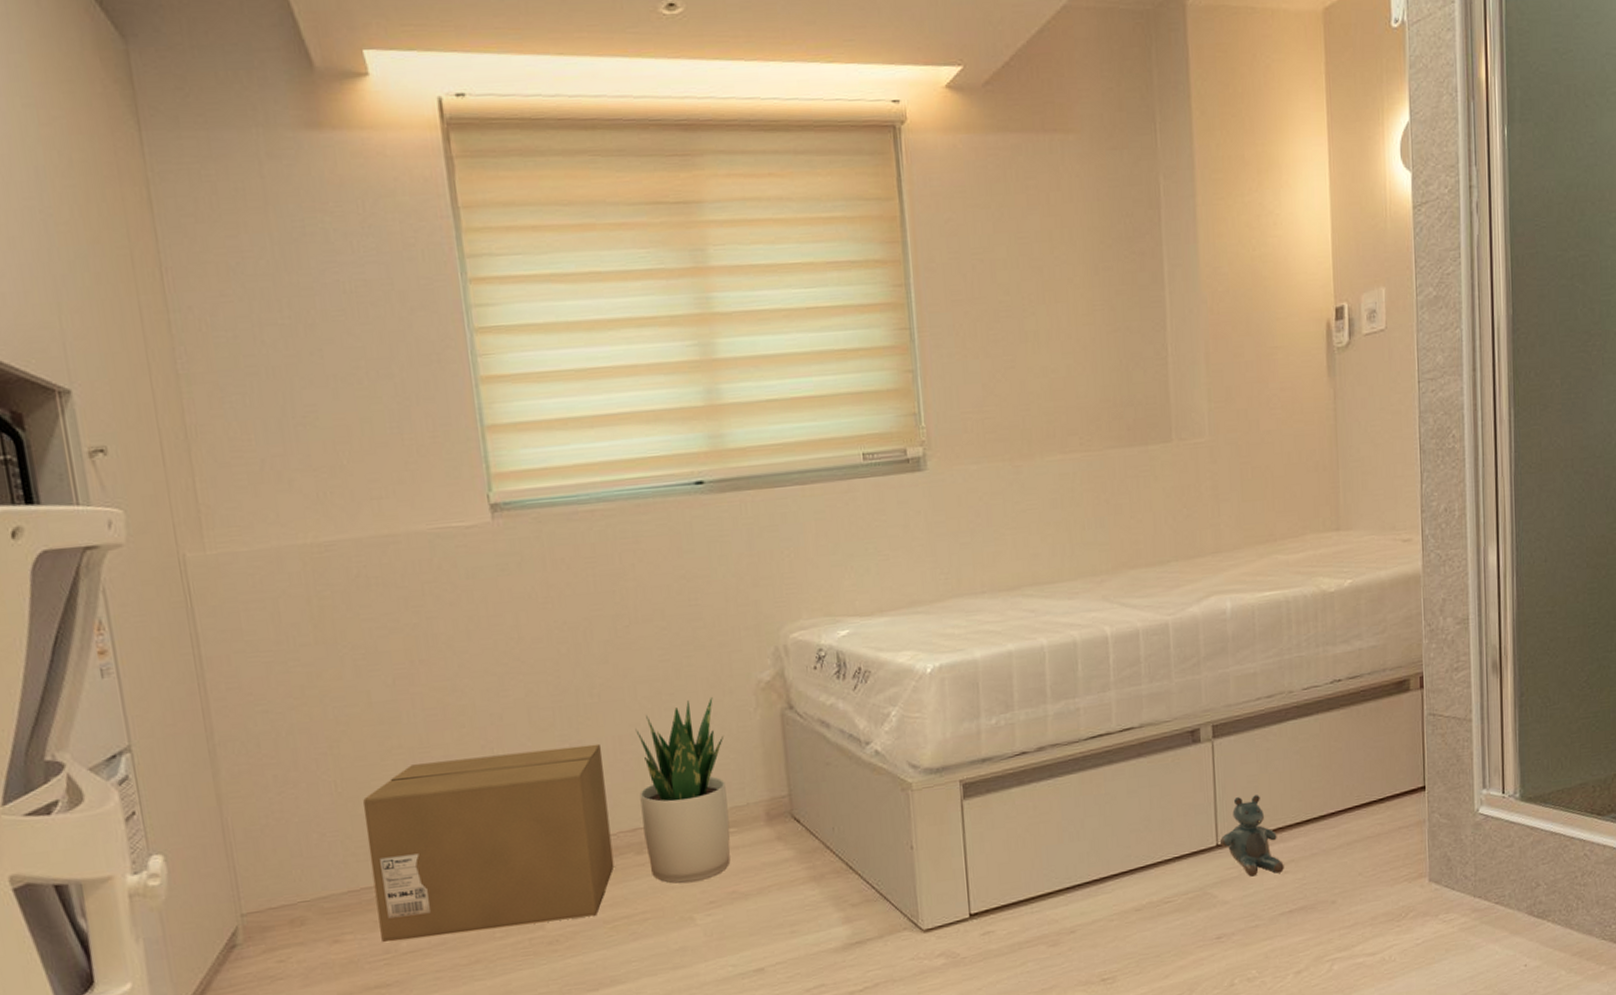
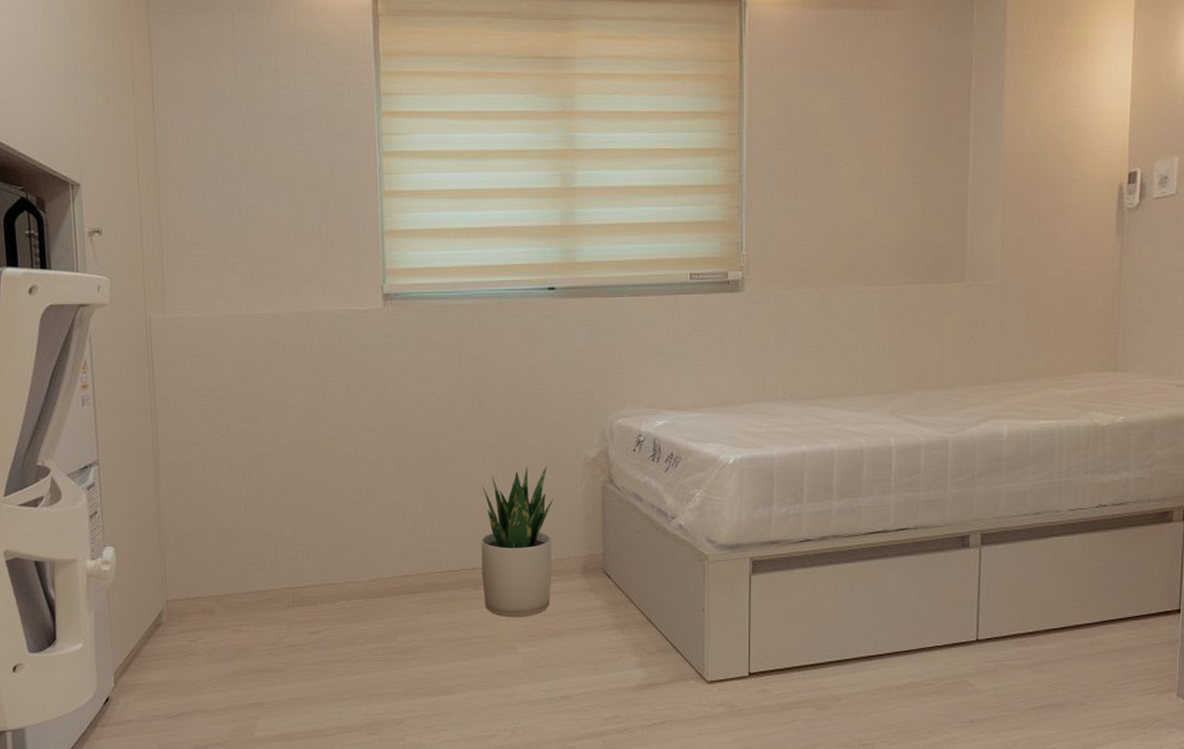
box: present [363,743,615,942] -> none [265,495,456,636]
stuffed animal: present [1219,795,1284,877] -> none [979,600,1038,671]

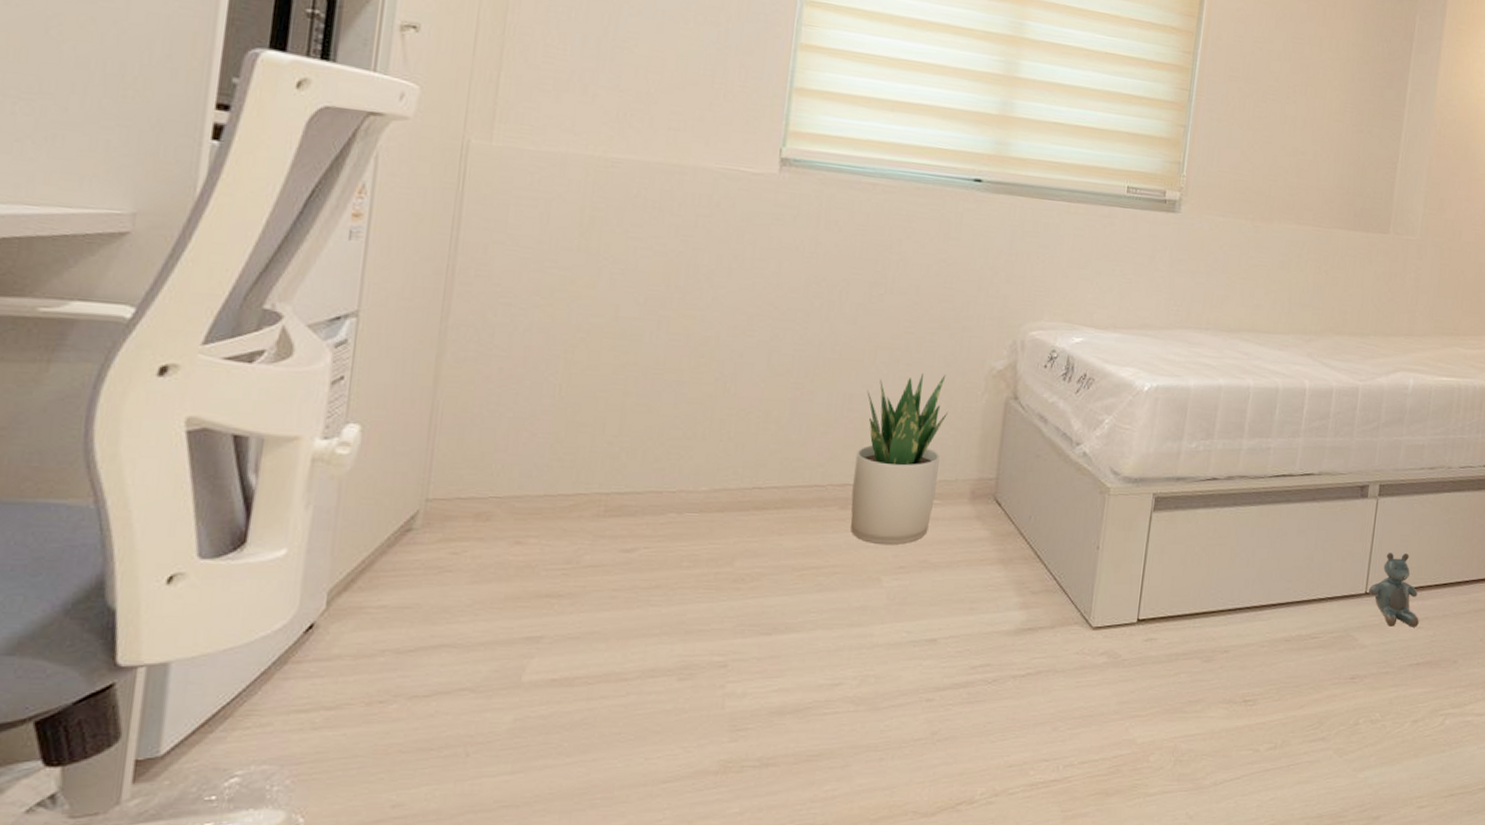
stuffed animal: none [979,600,1038,671] -> present [1368,553,1419,627]

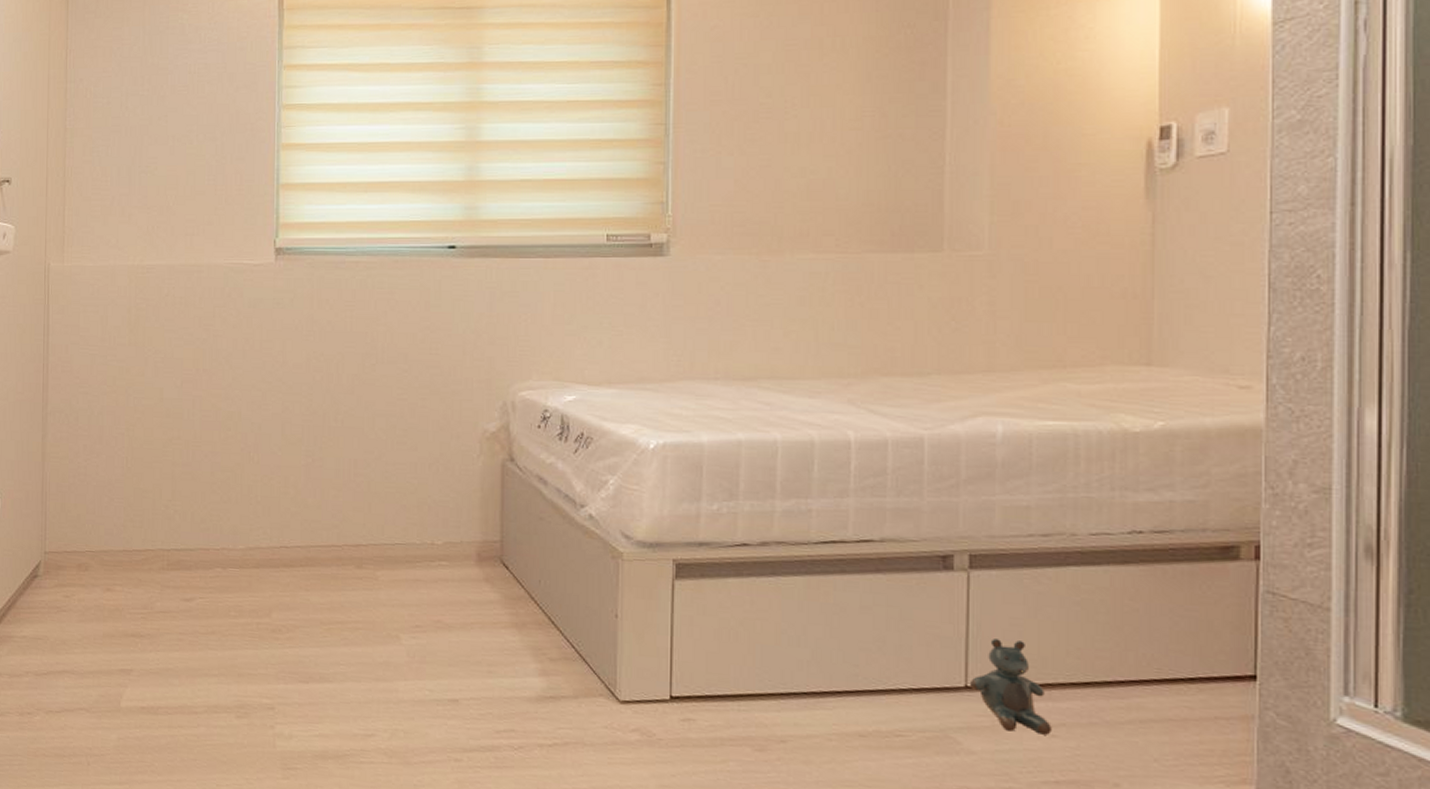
planter: present [850,373,949,545] -> none [365,438,447,605]

